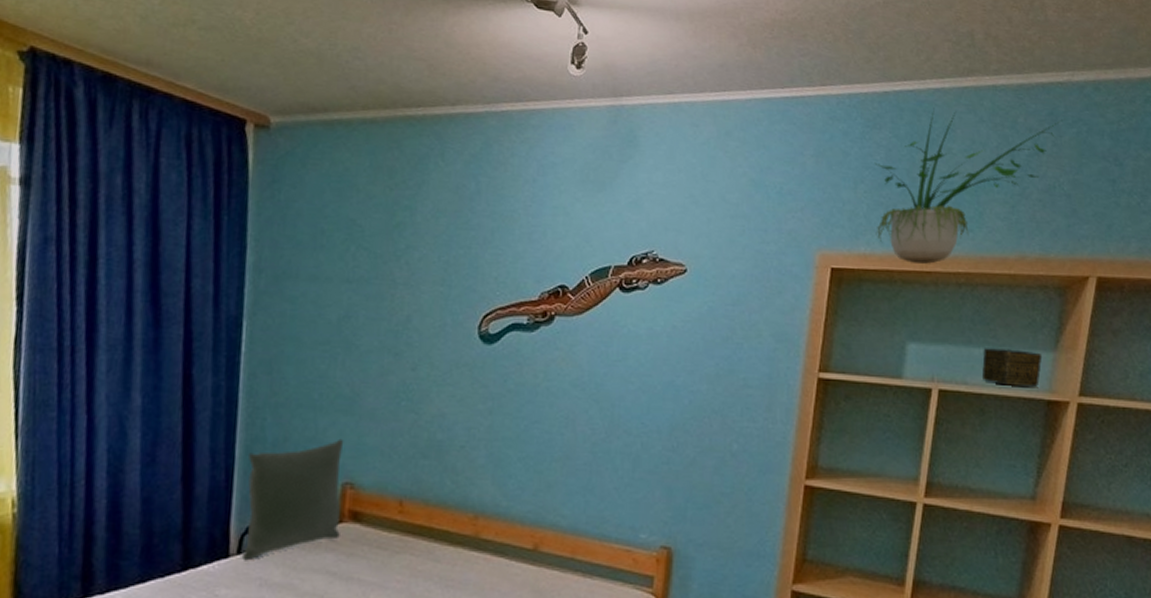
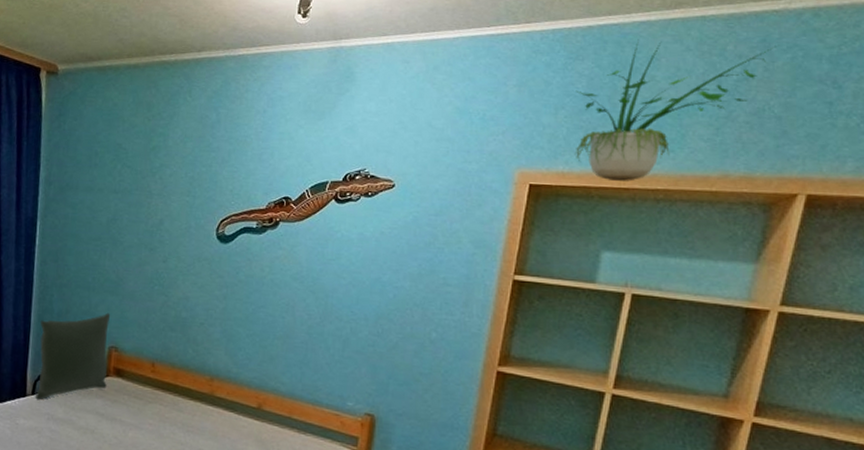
decorative box: present [981,348,1043,387] -> none [676,258,743,295]

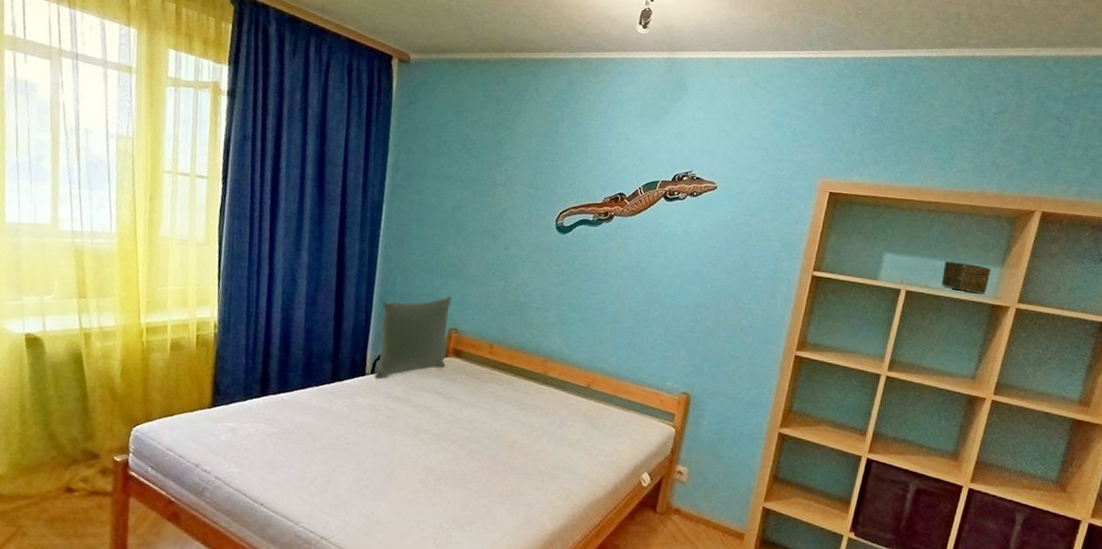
potted plant: present [574,39,776,181] -> none [867,72,1026,194]
decorative box: none [676,258,743,295] -> present [941,261,992,294]

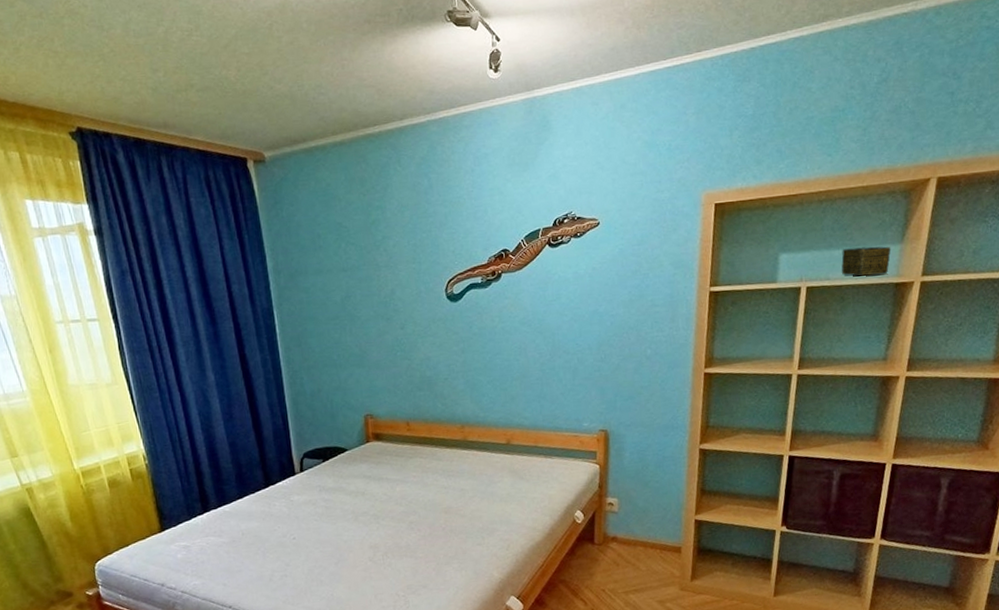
pillow: present [375,296,452,379] -> none [296,384,369,476]

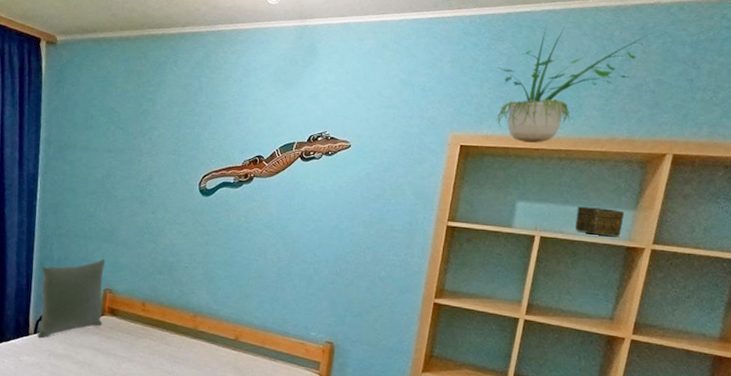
pillow: none [296,384,369,476] -> present [38,259,106,338]
potted plant: none [746,46,907,190] -> present [496,25,651,143]

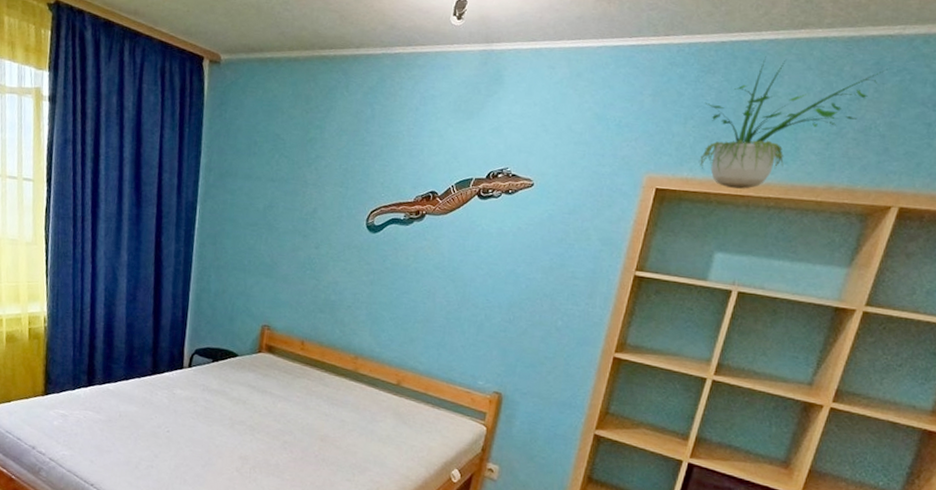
pillow: present [38,259,106,338] -> none [192,294,265,373]
decorative box: present [575,206,625,236] -> none [778,261,837,296]

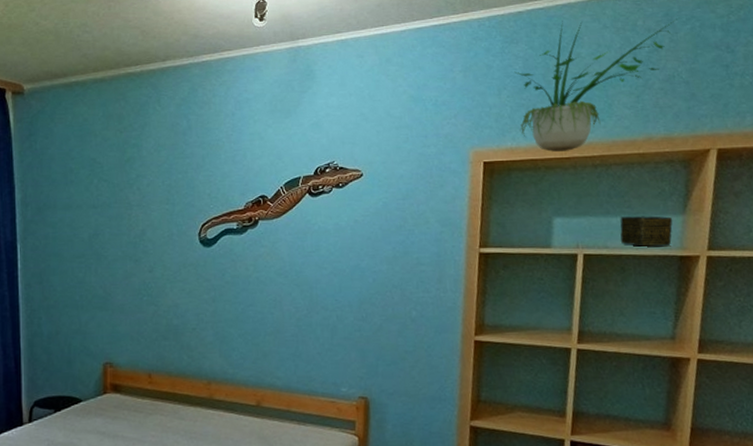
decorative box: none [778,261,837,296] -> present [620,216,673,247]

